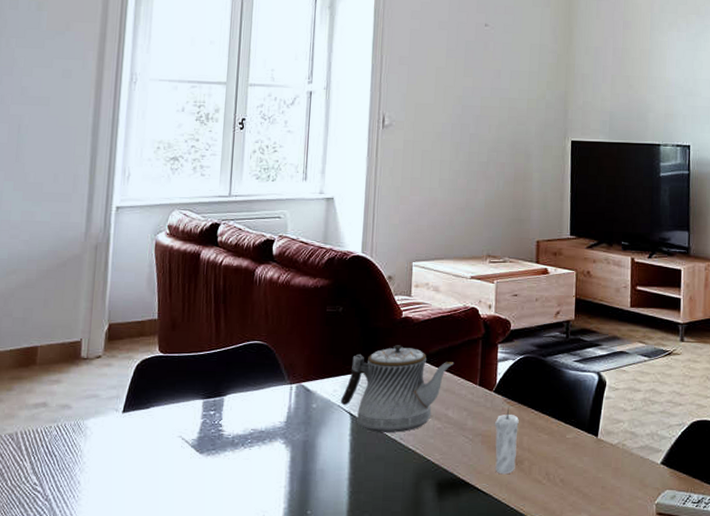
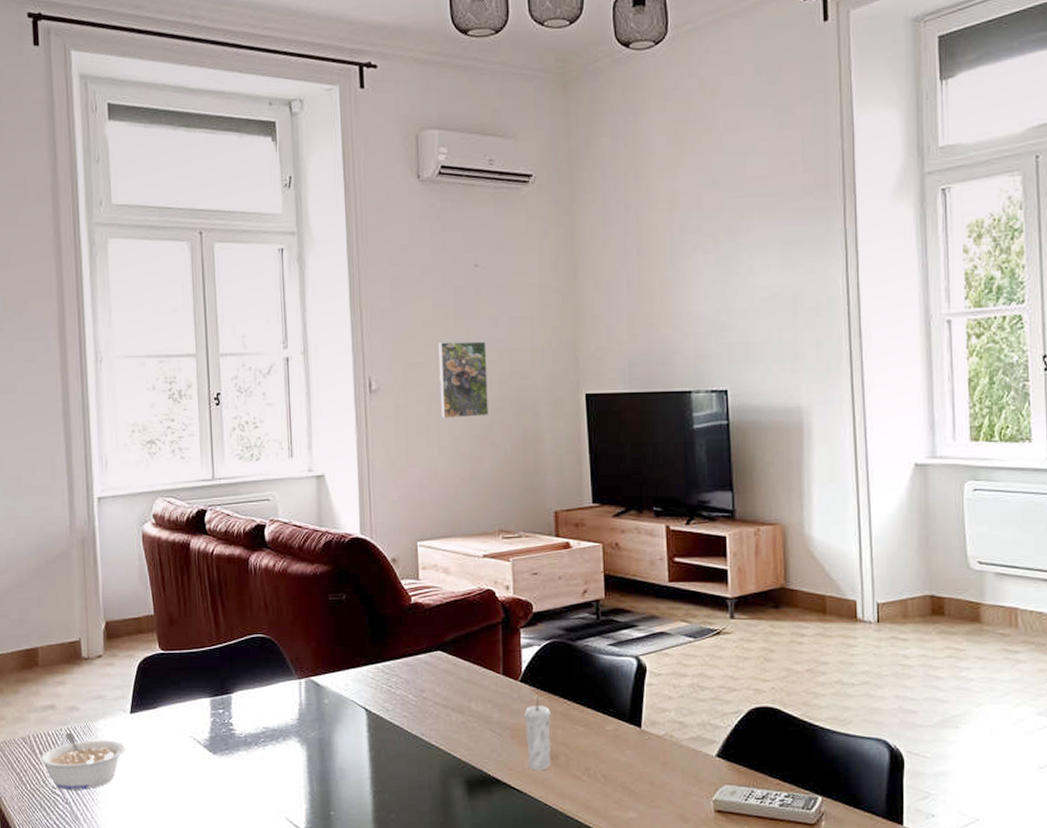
legume: none [25,430,113,487] -> present [40,732,125,790]
teapot: present [340,345,455,433] -> none [353,633,474,728]
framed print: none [444,88,489,155] -> present [438,341,490,419]

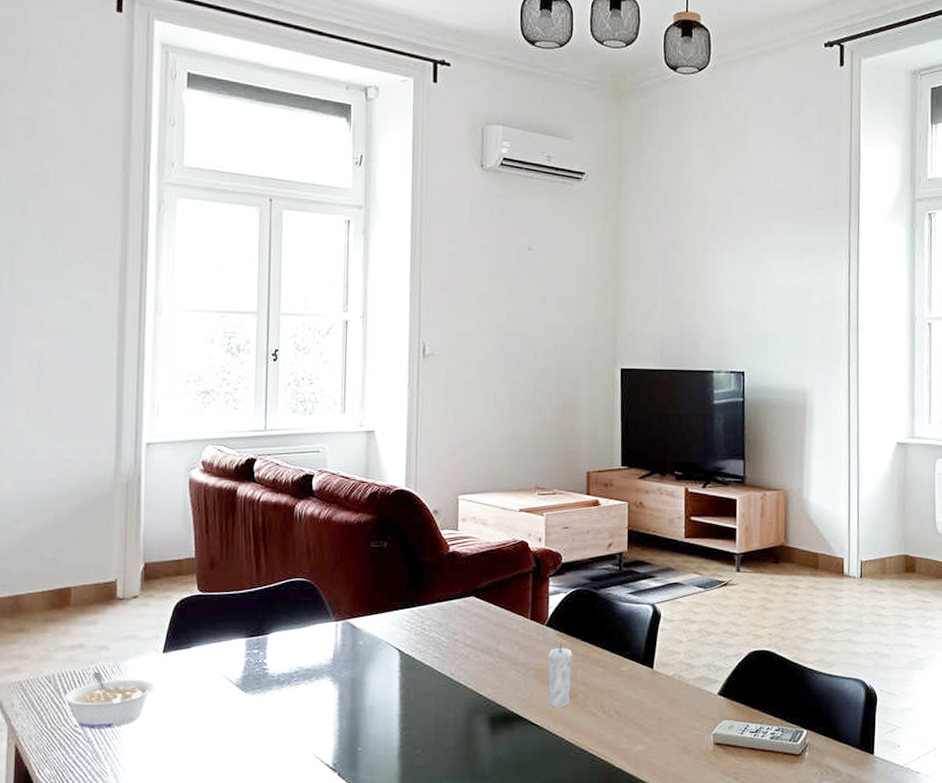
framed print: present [438,341,490,419] -> none [488,315,534,385]

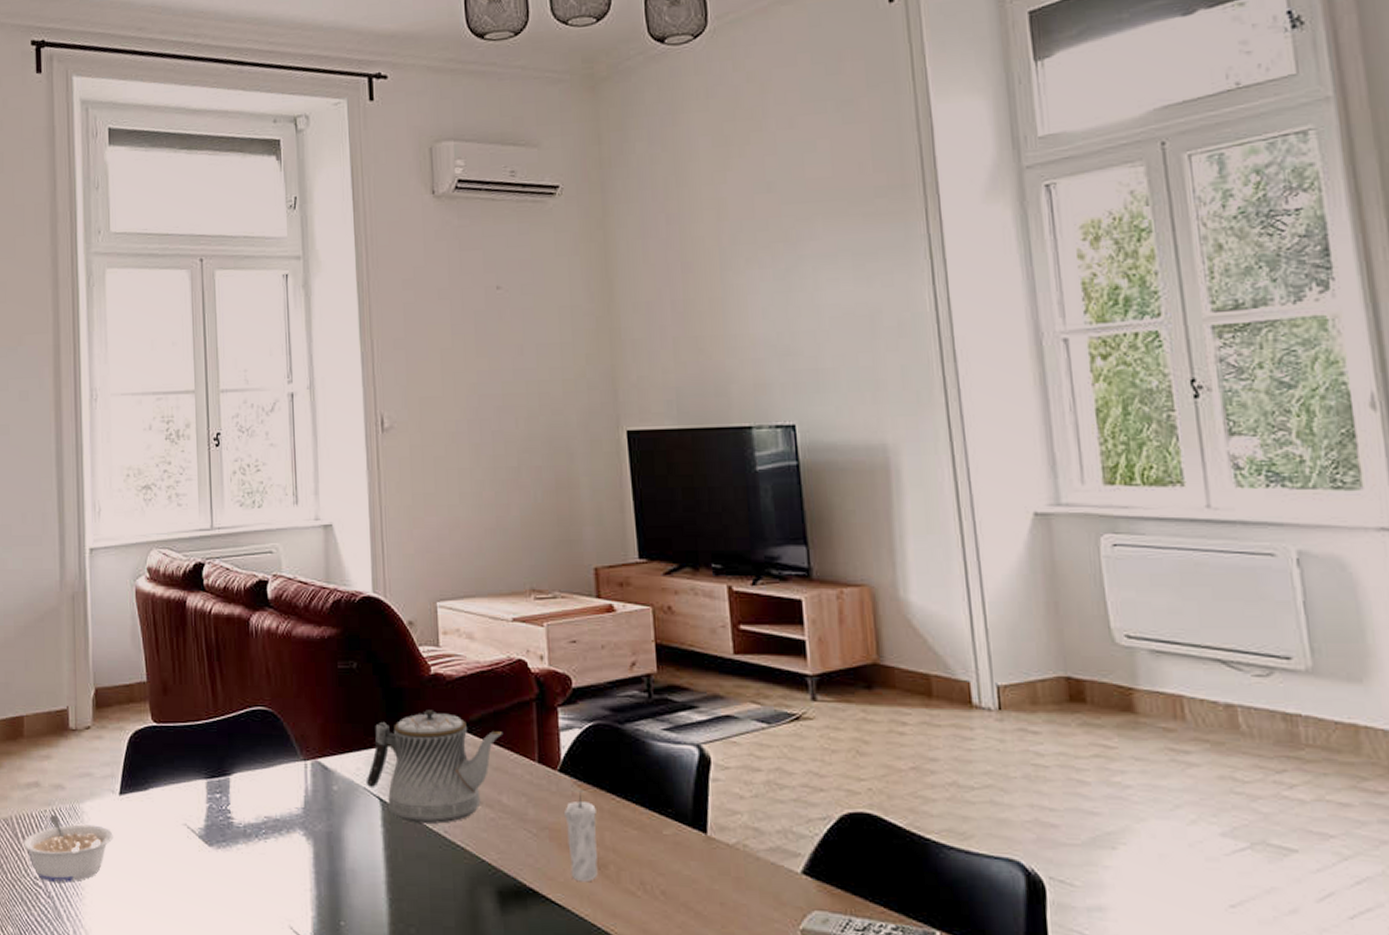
teapot: none [388,580,505,668] -> present [366,710,503,824]

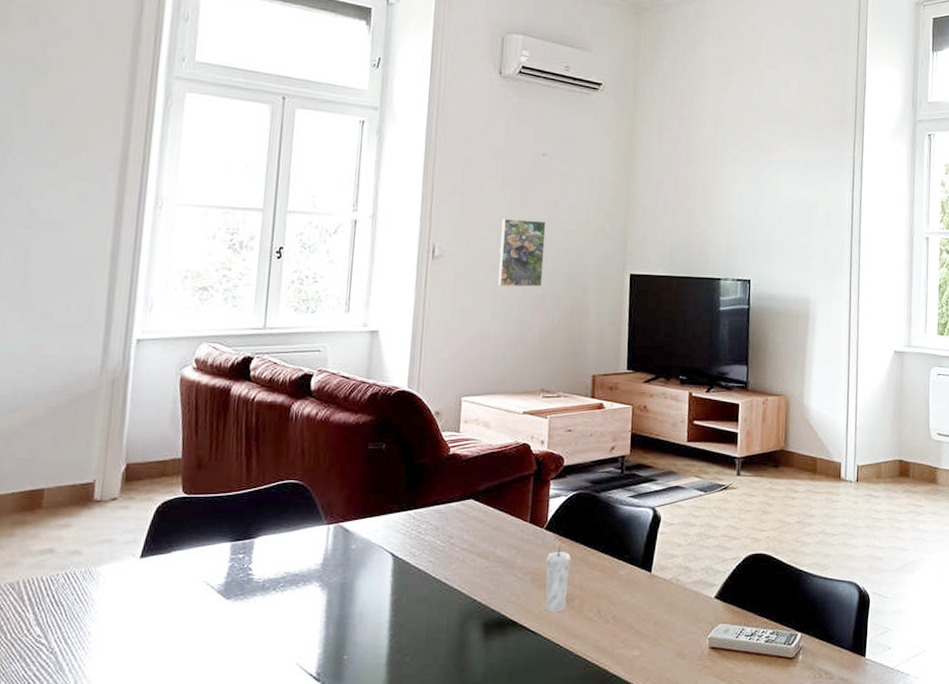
legume: present [22,814,113,882] -> none [27,578,129,638]
teapot: present [366,710,503,824] -> none [381,482,504,573]
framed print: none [457,372,517,460] -> present [497,219,546,288]

